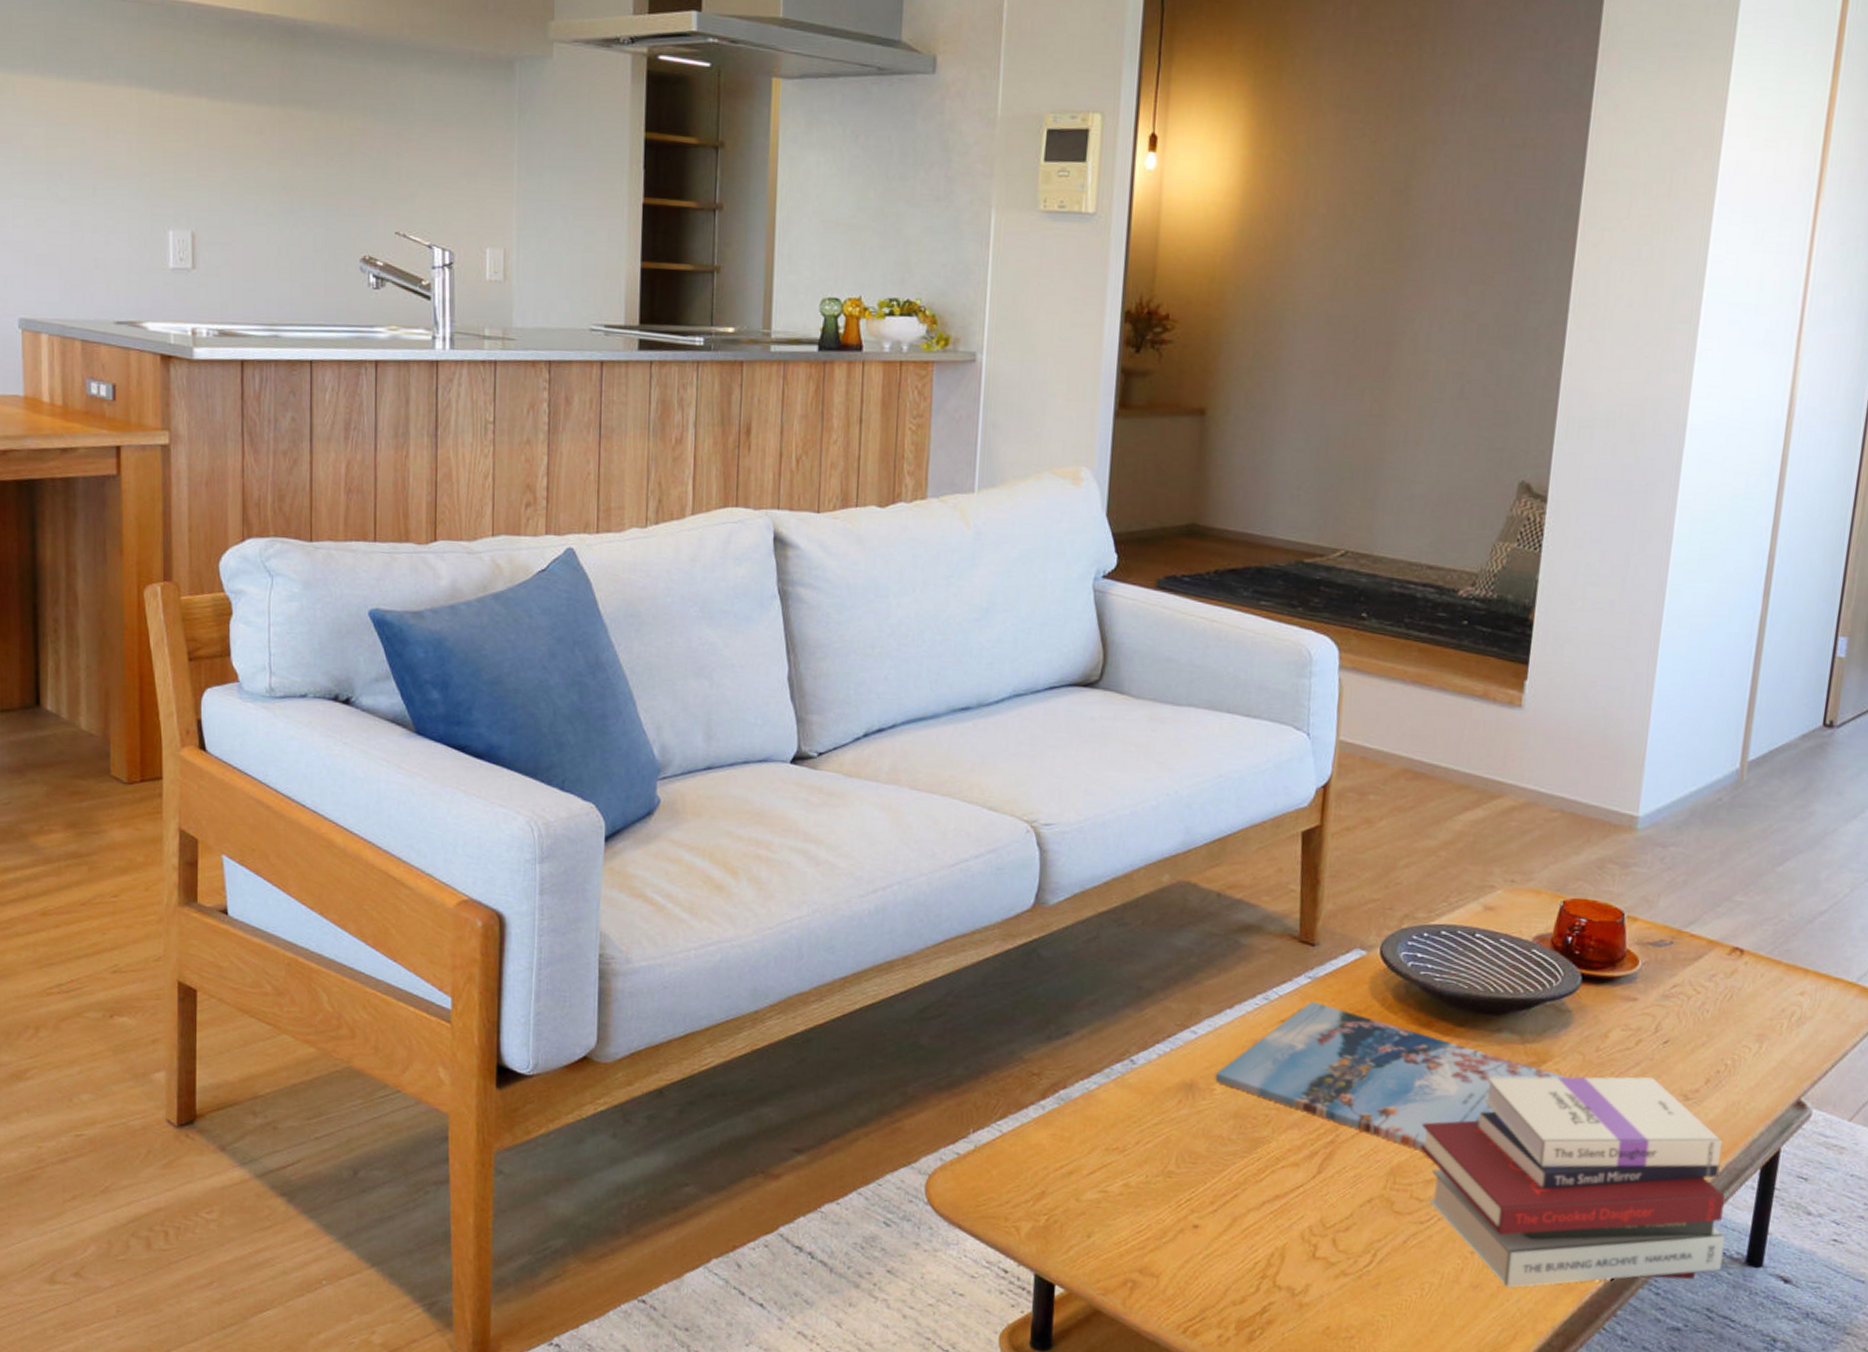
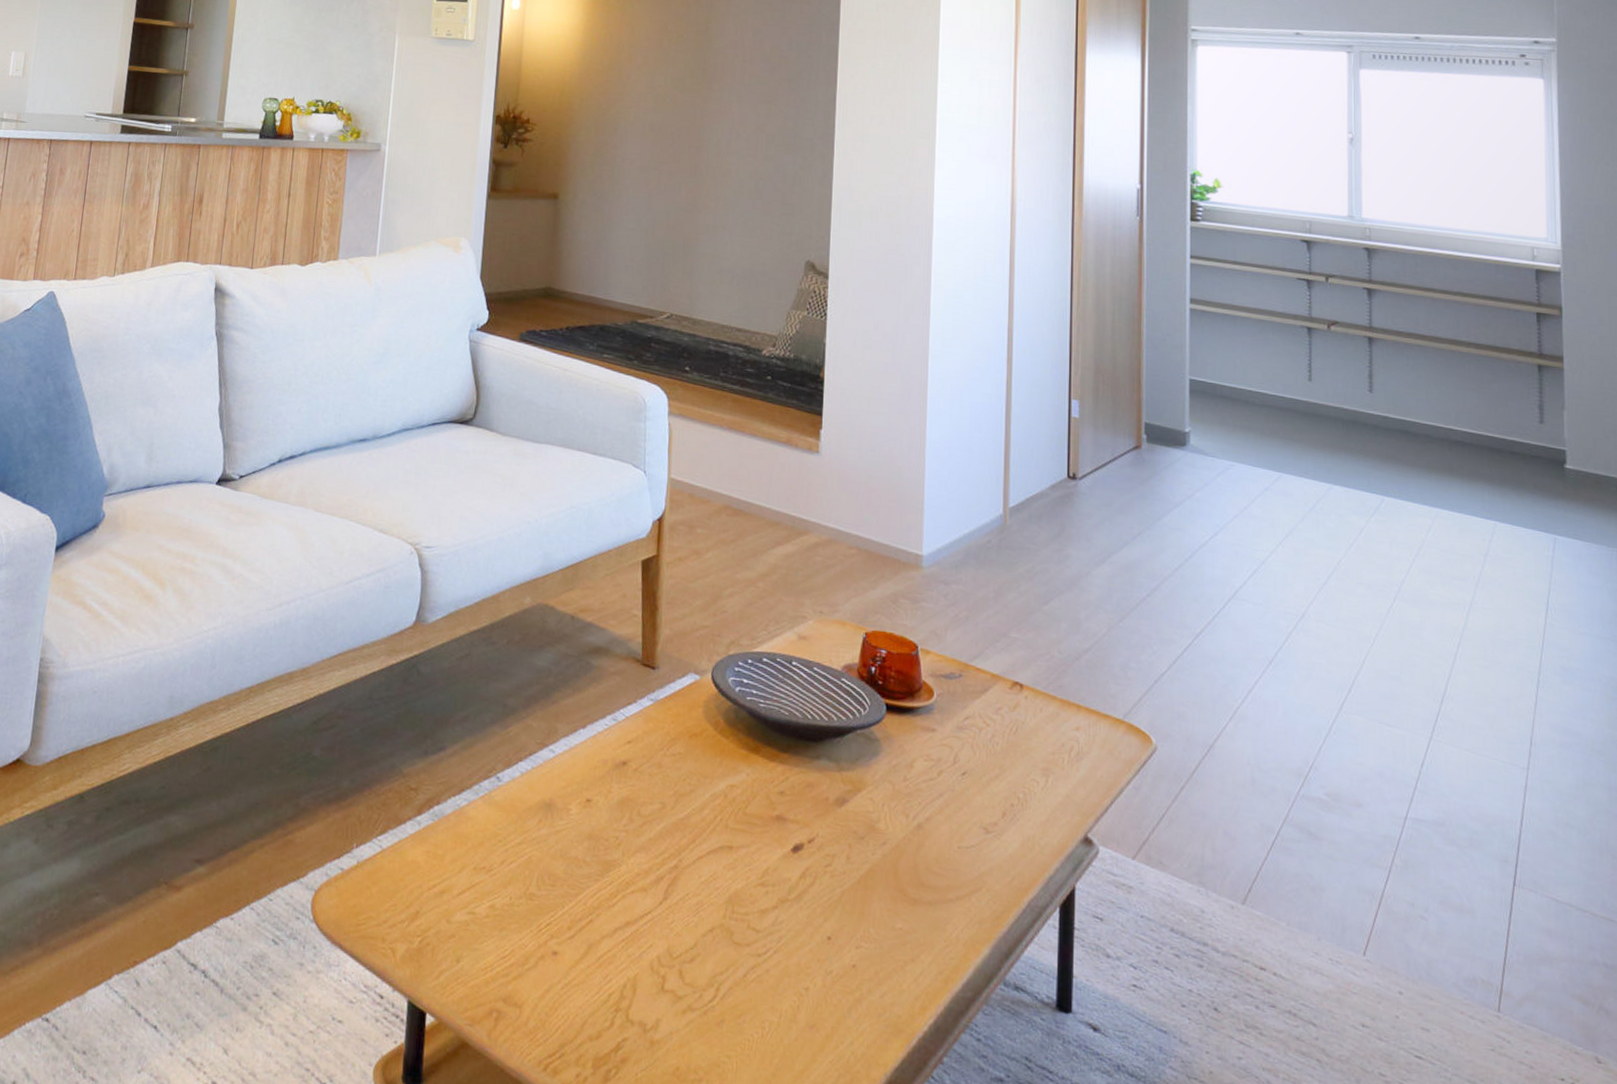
magazine: present [1216,1001,1566,1150] -> none [572,723,879,878]
books: present [1419,1076,1726,1288] -> none [753,804,1035,1029]

